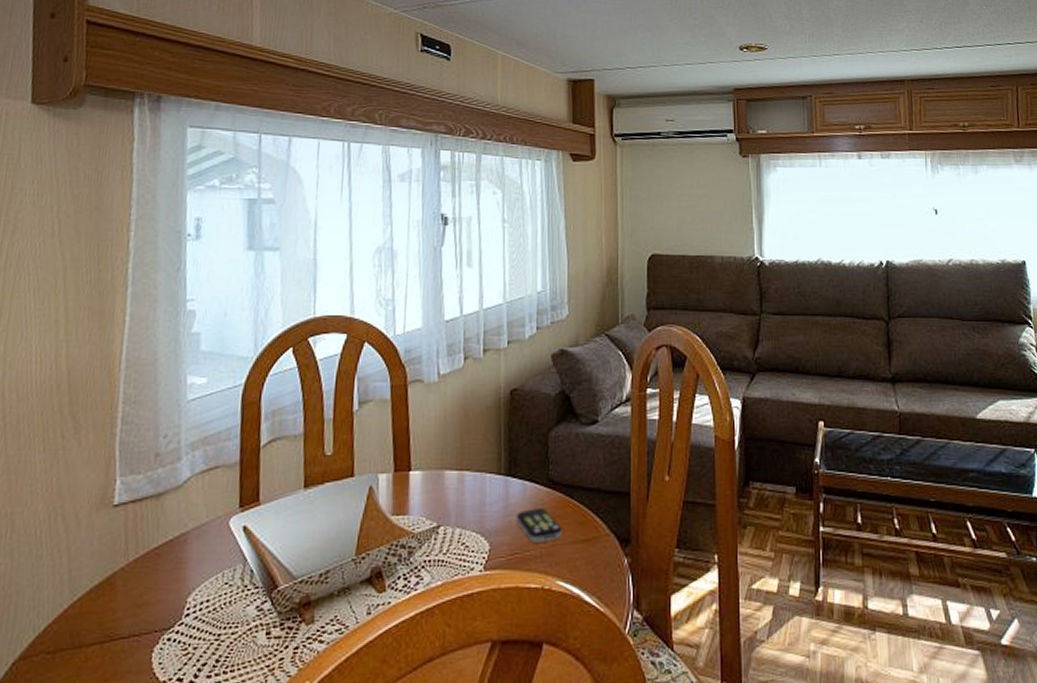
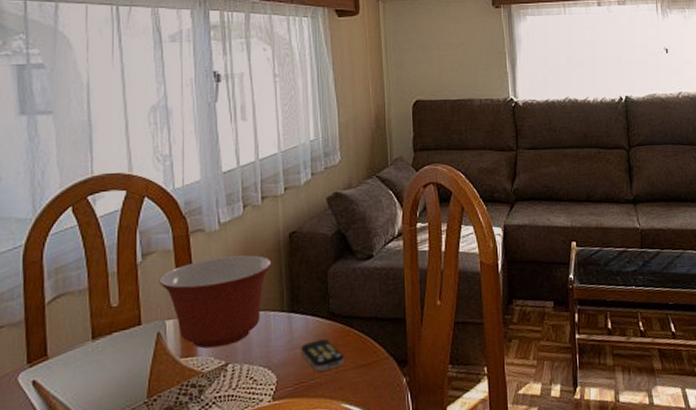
mixing bowl: none [374,411,491,507] -> present [159,255,272,349]

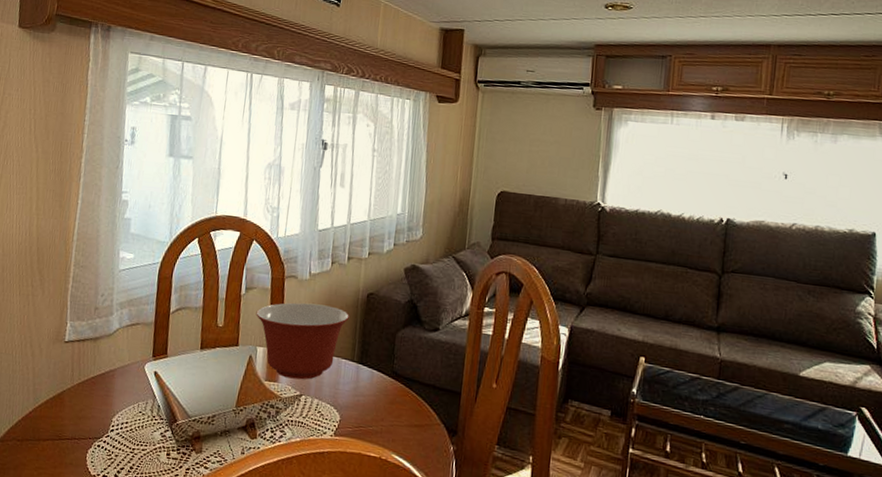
remote control: present [301,339,345,371] -> none [363,393,401,422]

